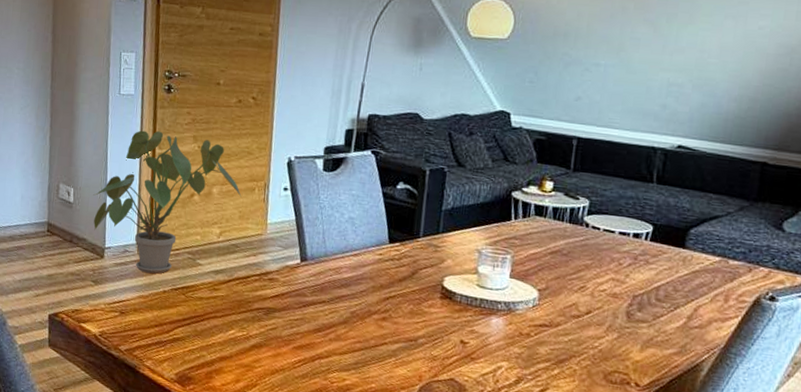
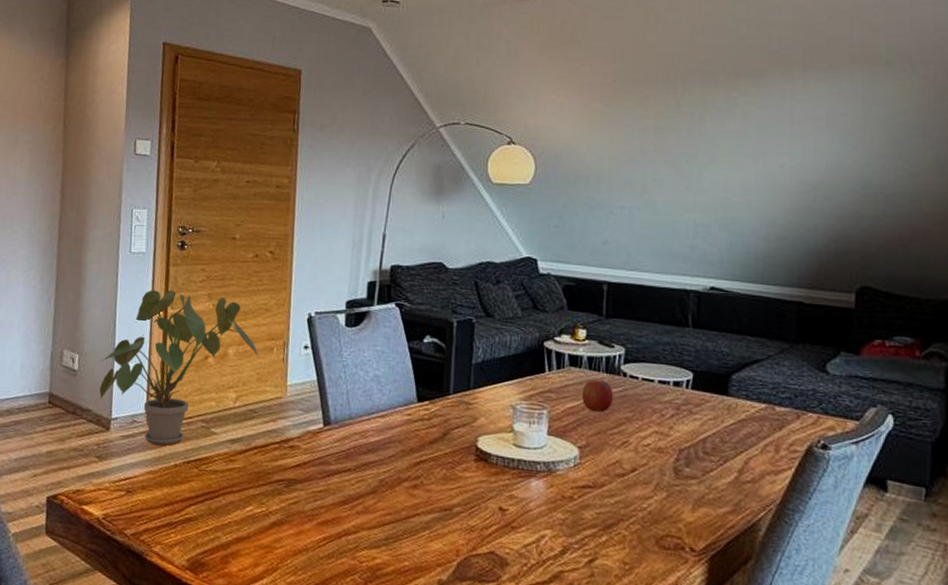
fruit: none [544,228,575,259] -> present [581,379,614,413]

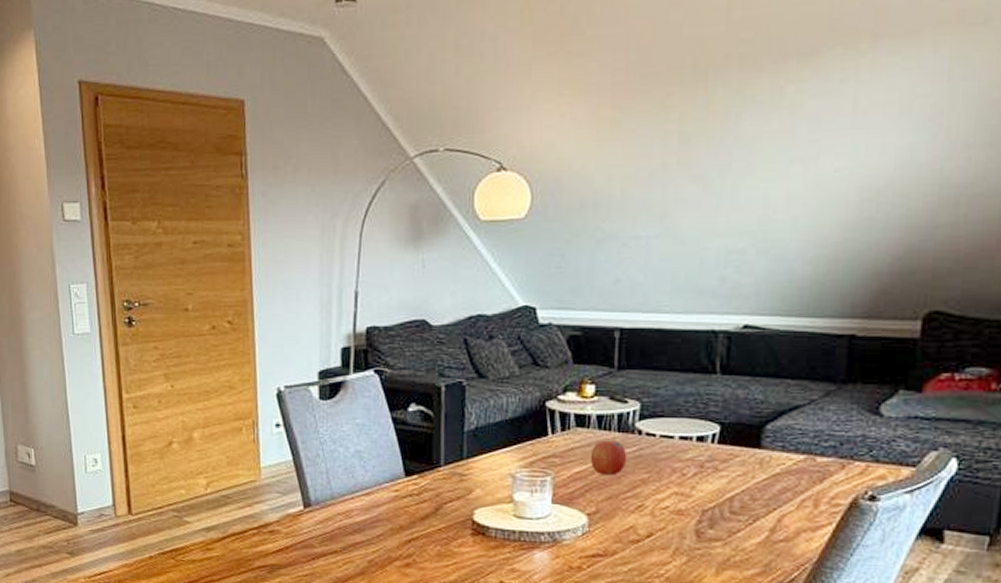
house plant: present [99,290,259,446] -> none [57,372,227,538]

